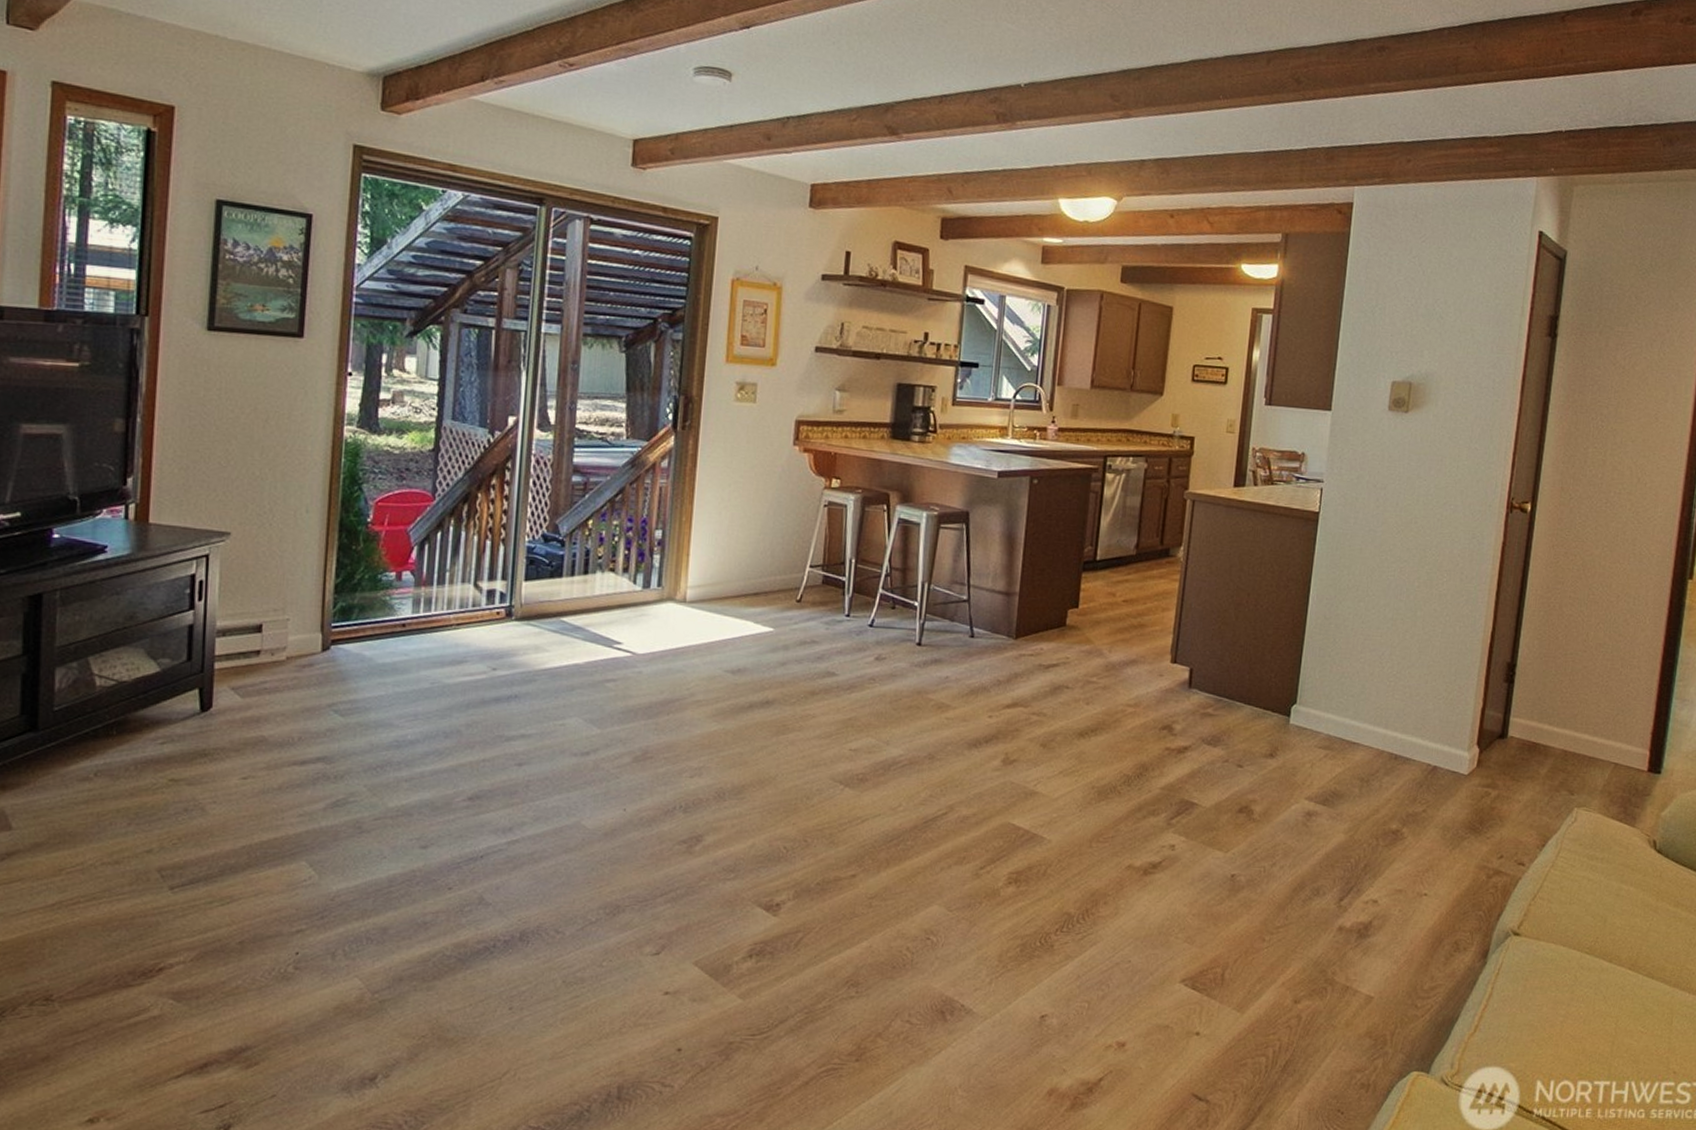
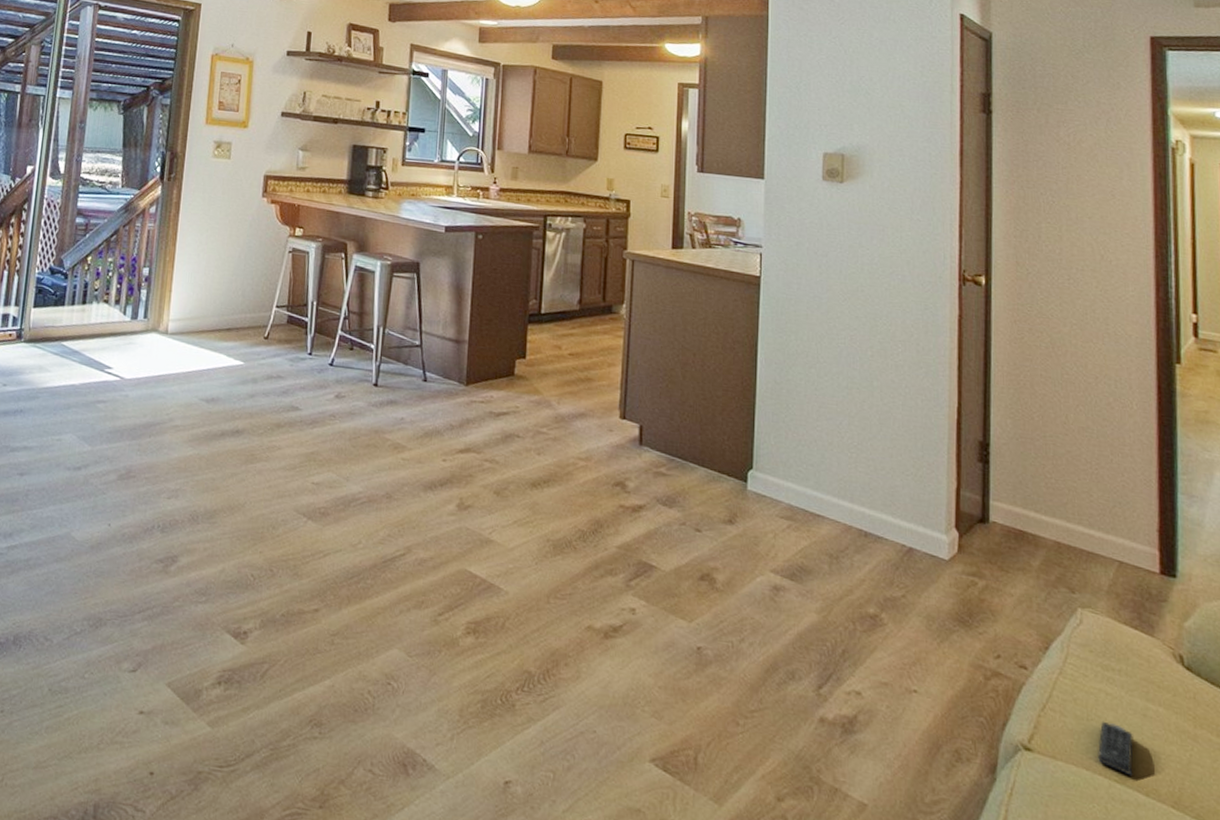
remote control: none [1573,903,1606,947] -> present [1097,721,1133,776]

